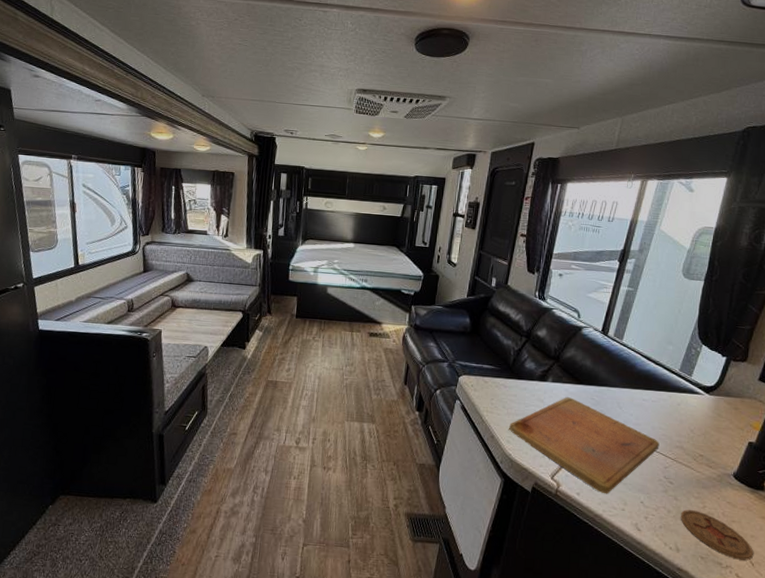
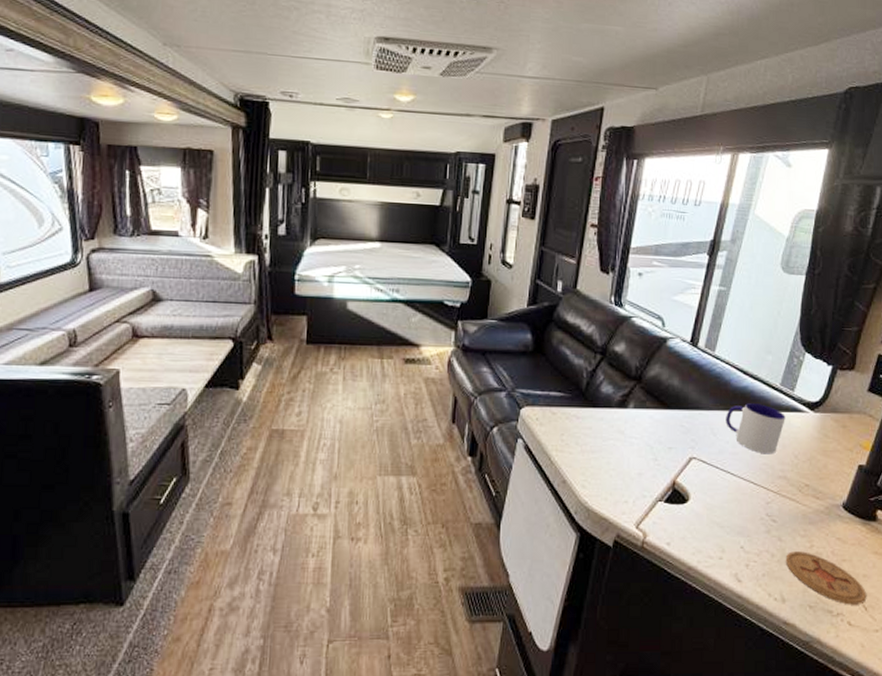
cutting board: present [509,397,660,494] -> none [584,426,760,541]
mug: none [630,384,683,428] -> present [725,403,786,455]

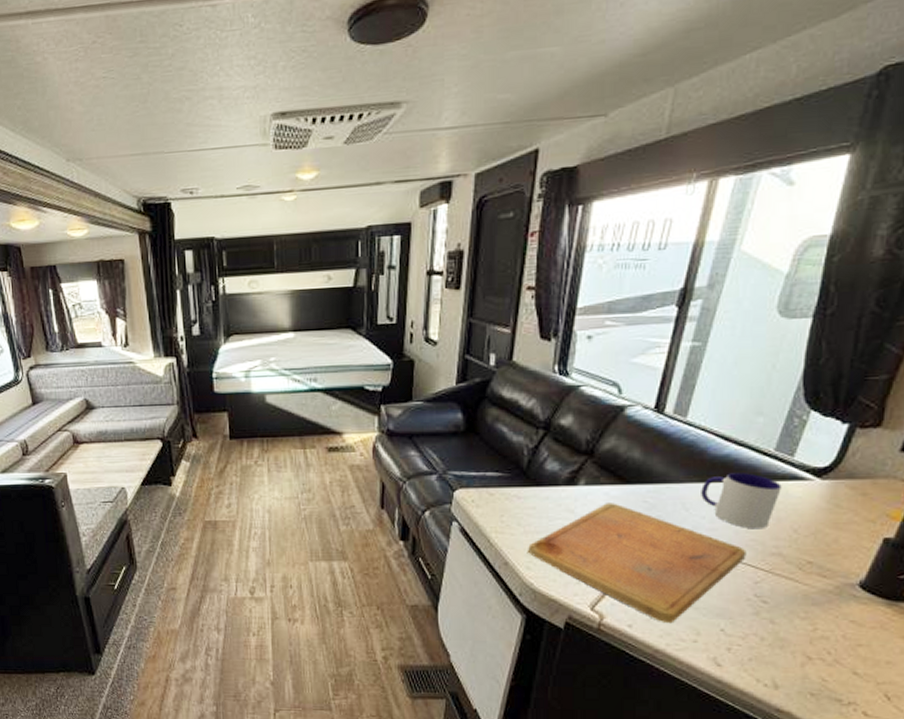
cutting board: none [584,426,760,541] -> present [528,503,747,624]
coaster: present [785,551,867,605] -> none [779,635,891,694]

